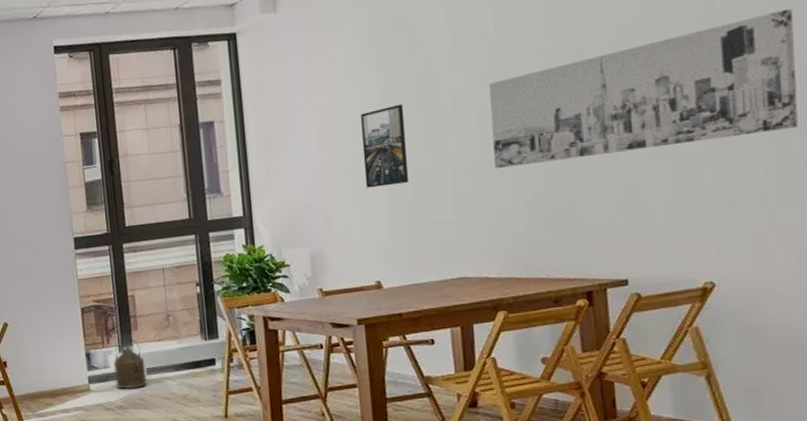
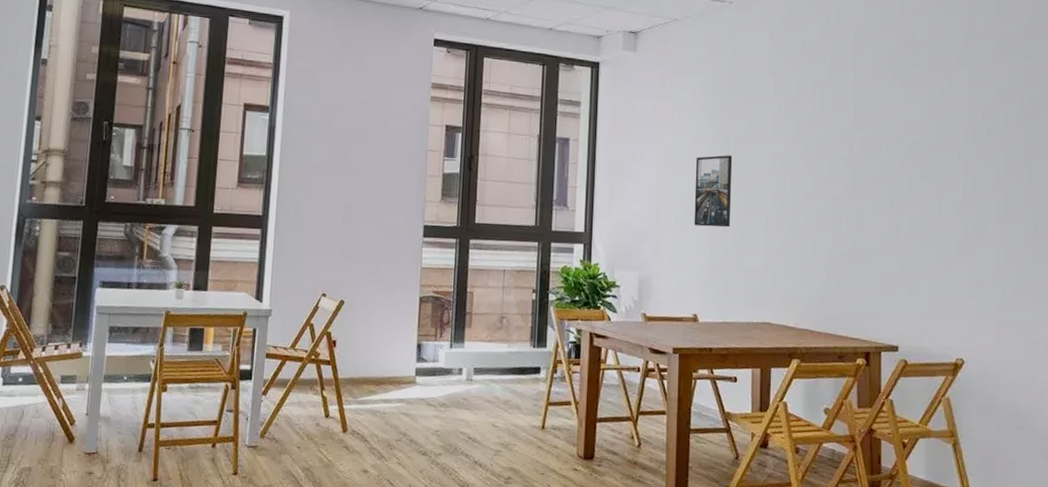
watering can: present [113,338,147,390] -> none [442,334,474,388]
wall art: present [489,9,798,169] -> none [802,137,1031,237]

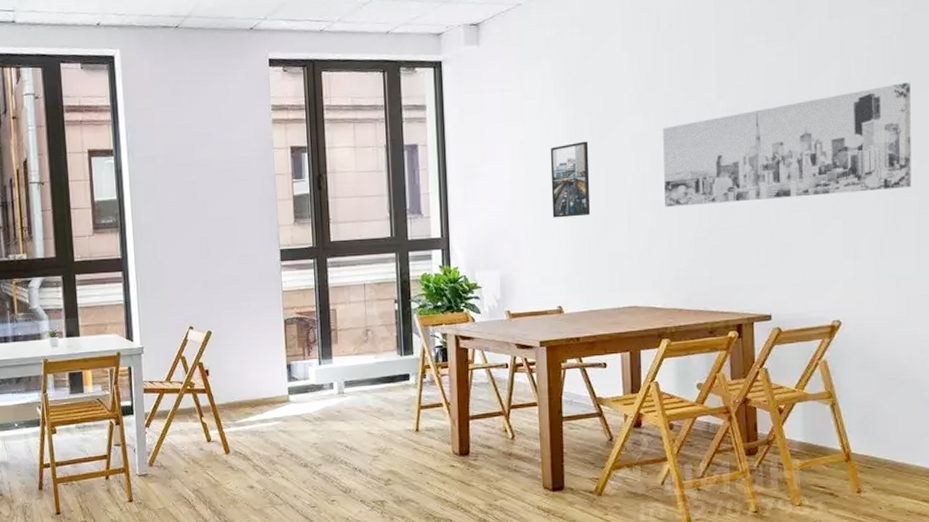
wall art: none [802,137,1031,237] -> present [663,82,912,208]

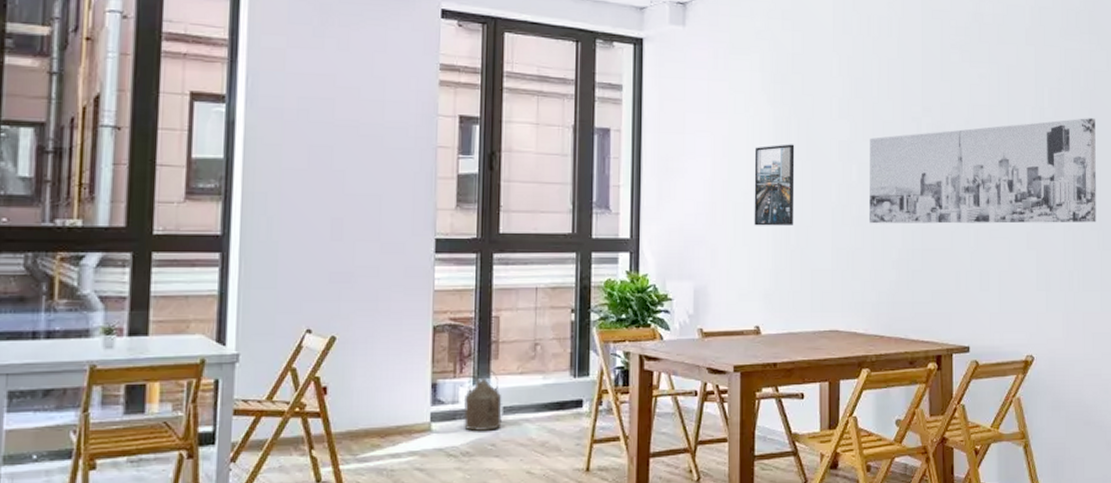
watering can: none [312,351,344,402] -> present [463,368,502,432]

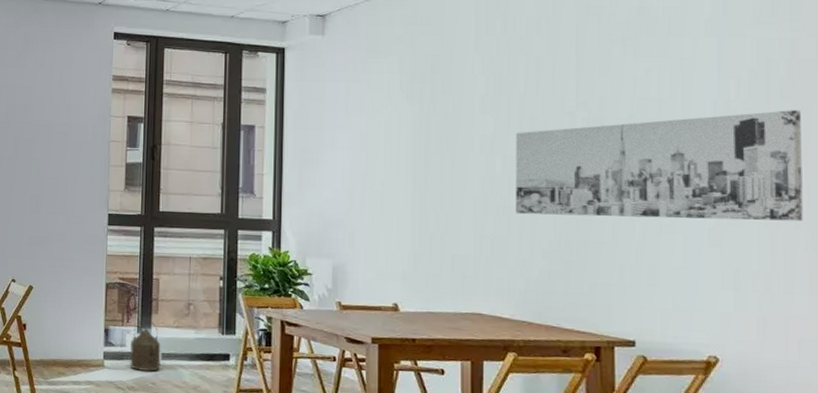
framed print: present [754,144,795,226] -> none [392,138,434,214]

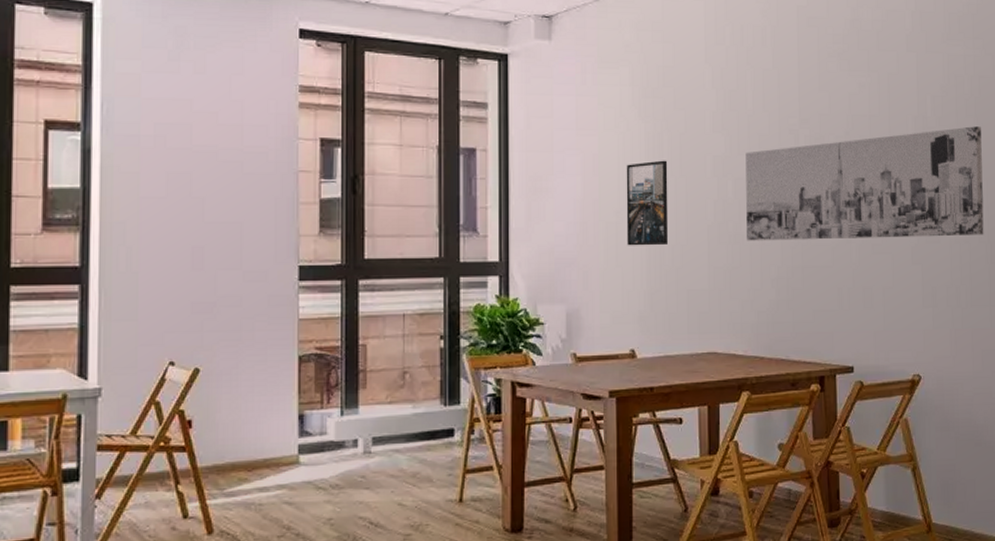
watering can: present [129,320,161,372] -> none [331,398,371,464]
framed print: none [392,138,434,214] -> present [626,160,669,246]

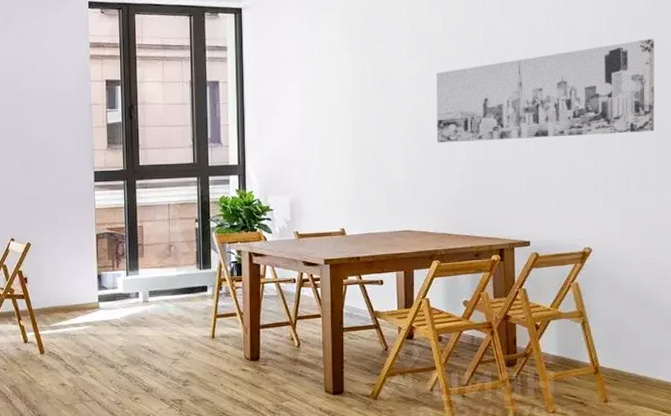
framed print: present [626,160,669,246] -> none [336,82,372,150]

